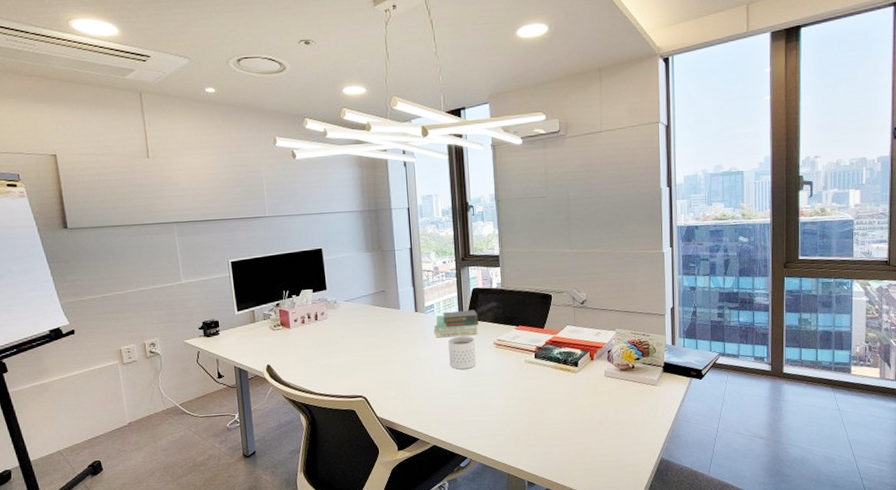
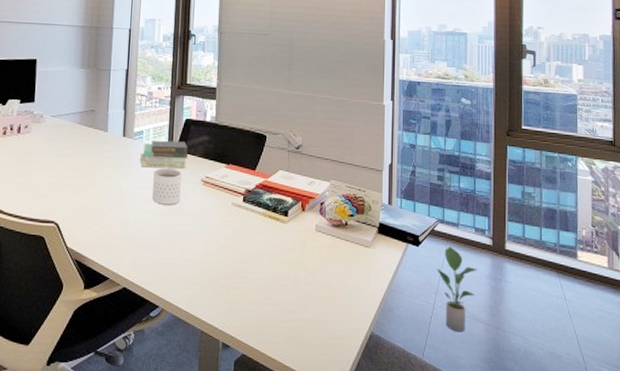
potted plant: none [719,376,757,449] -> present [437,247,477,332]

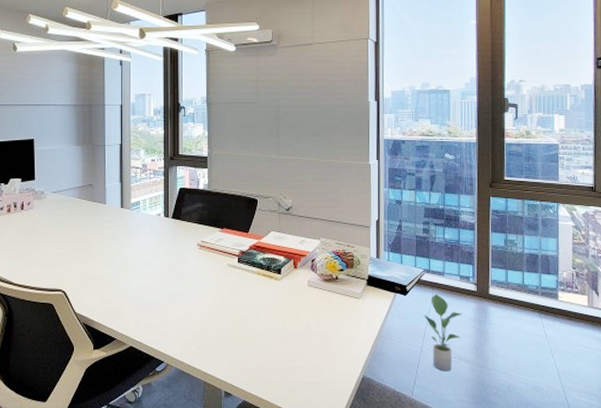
books: present [140,140,188,168] -> none [139,209,183,236]
mug: present [152,167,182,205] -> none [152,234,178,269]

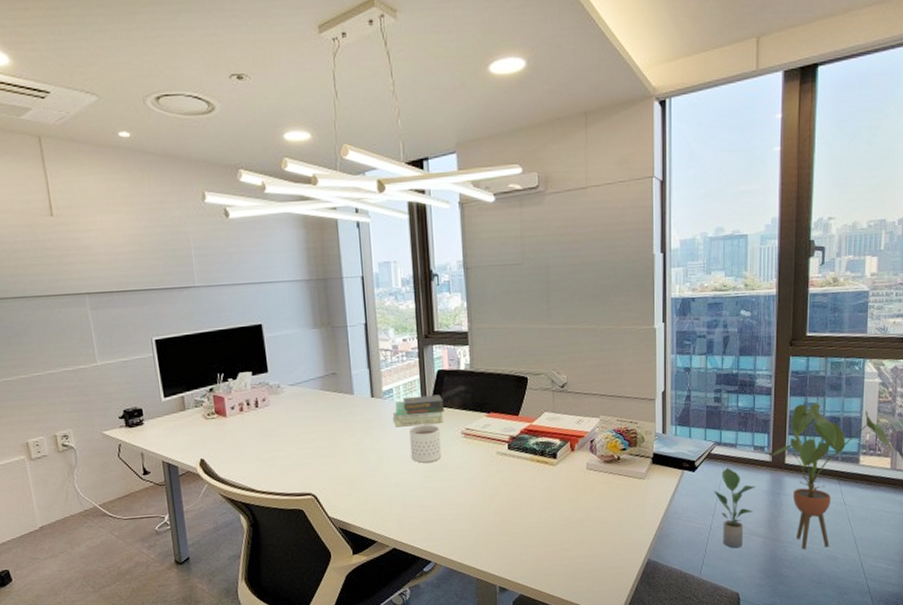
books: none [139,209,183,236] -> present [393,394,444,427]
mug: none [152,234,178,269] -> present [410,424,441,463]
house plant: none [475,241,587,378] -> present [769,403,891,550]

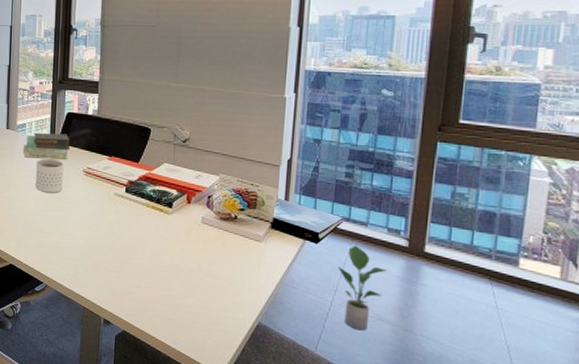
house plant: present [769,403,891,550] -> none [406,193,562,351]

